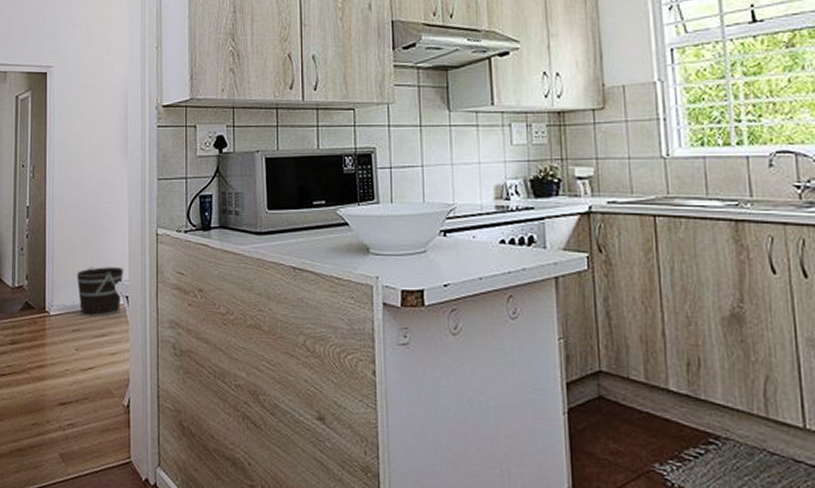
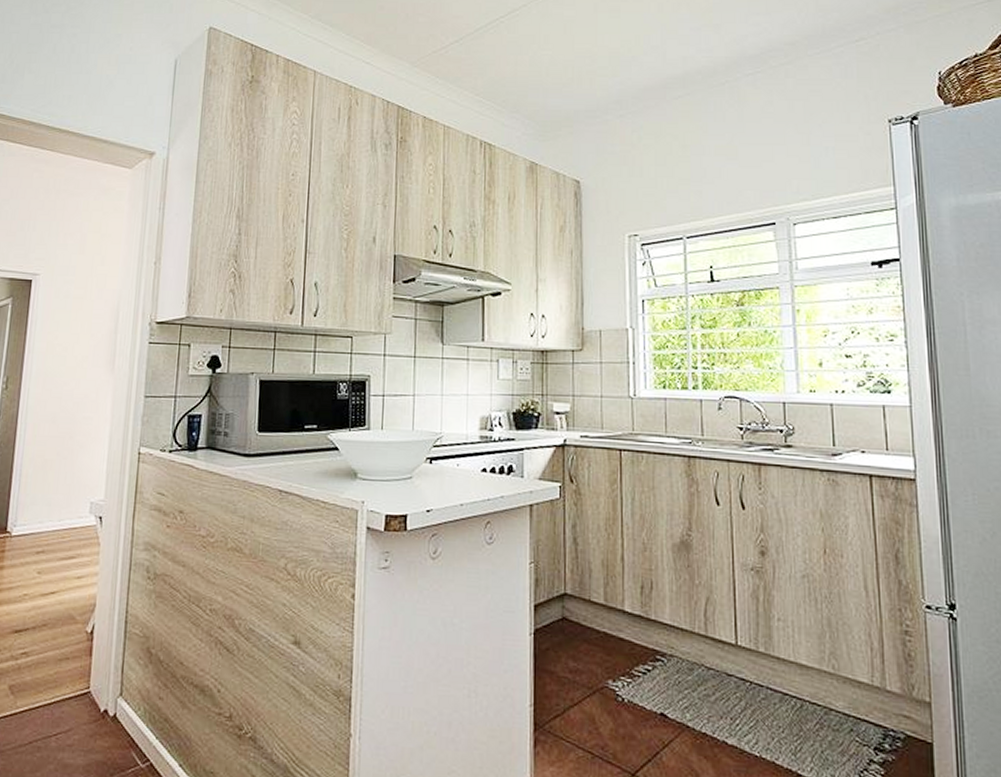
bucket: present [76,266,123,318] -> none [45,485,99,539]

